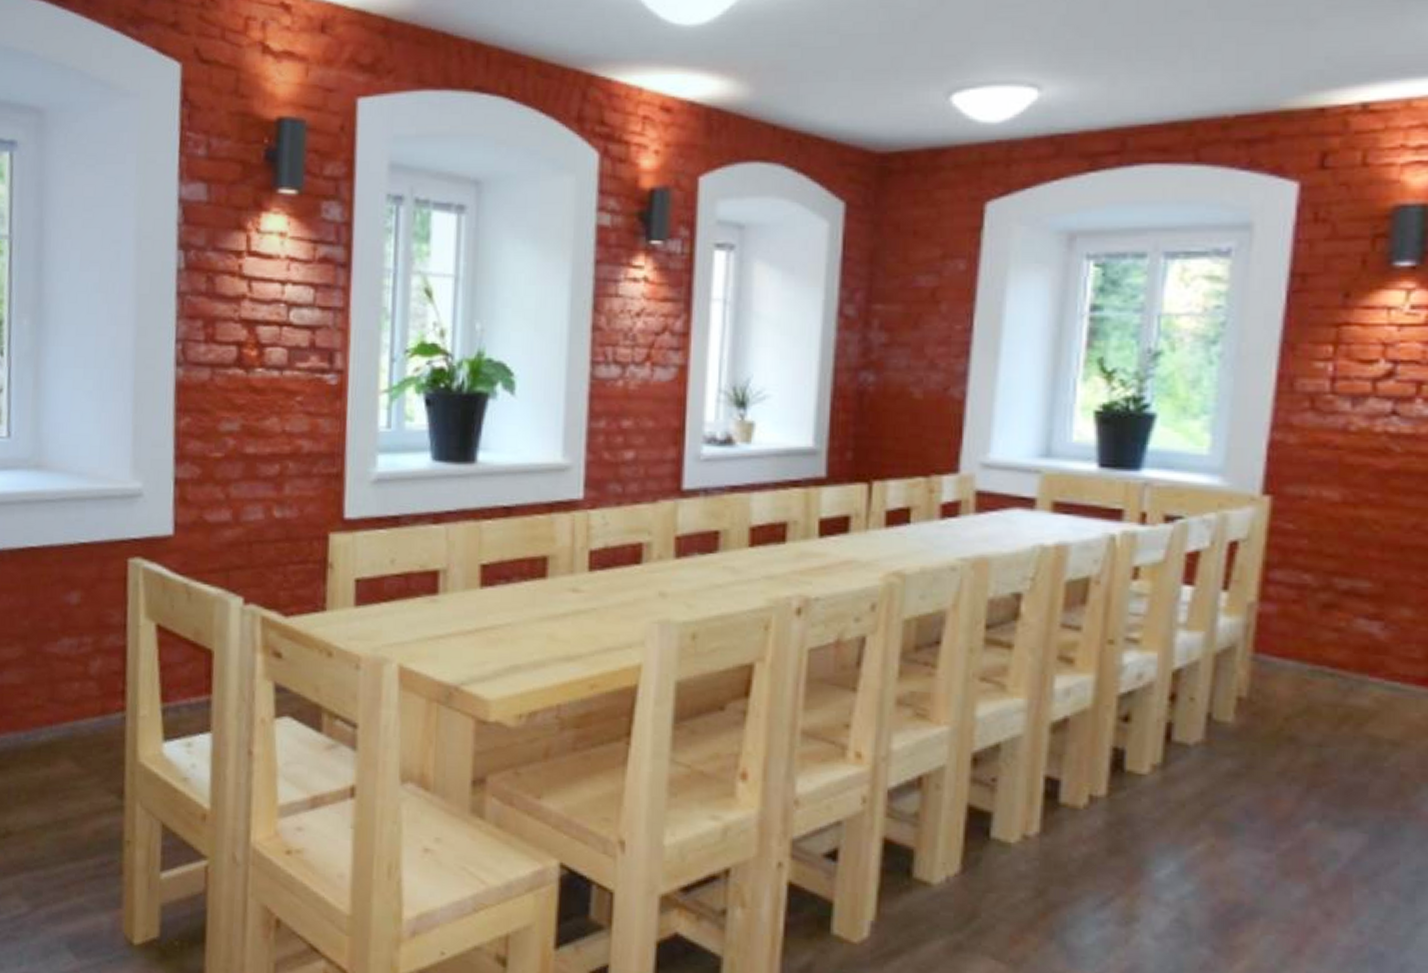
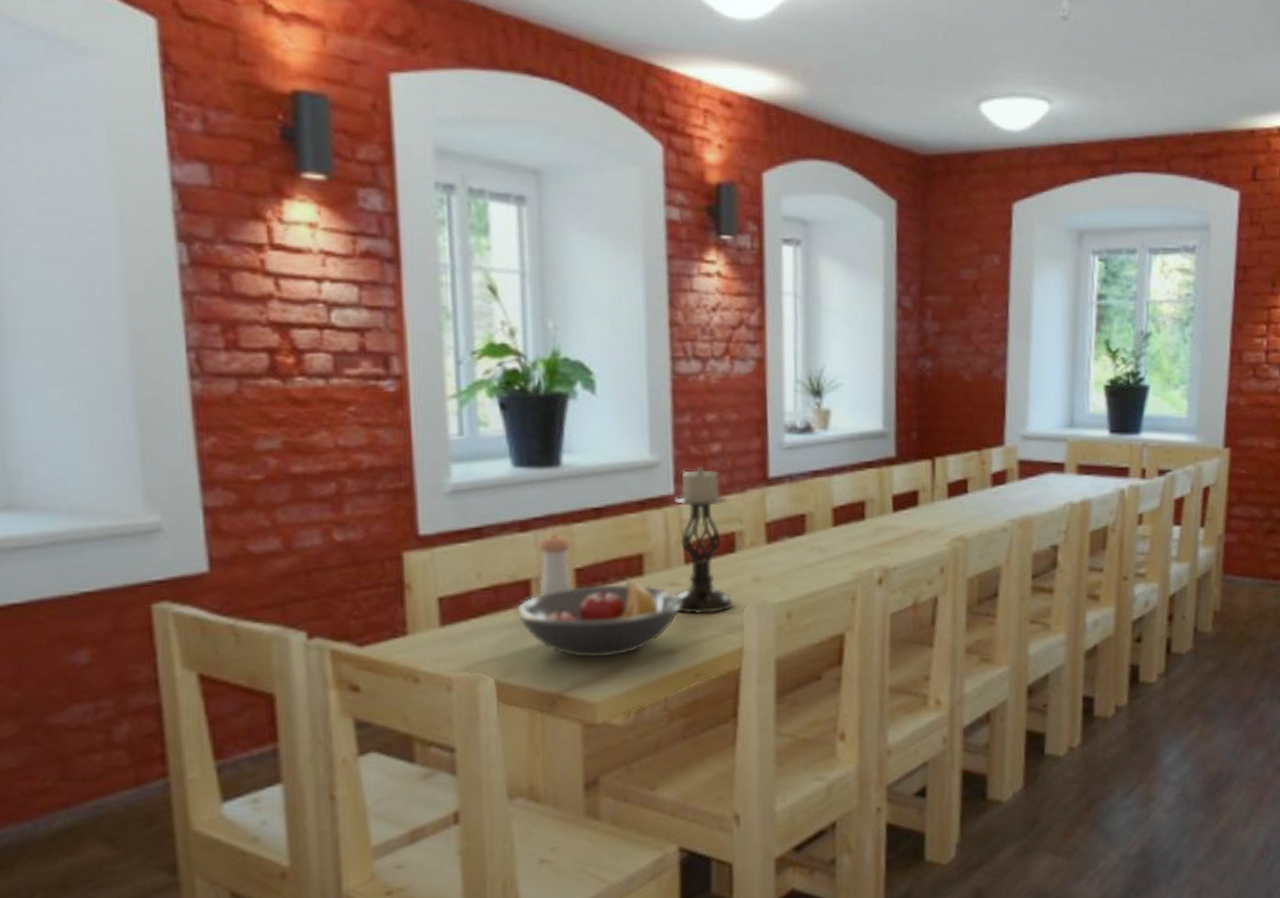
fruit bowl: none [422,579,582,657] -> present [515,577,682,659]
pepper shaker: none [446,528,479,588] -> present [538,533,574,595]
candle holder: none [577,472,636,626] -> present [674,465,734,615]

